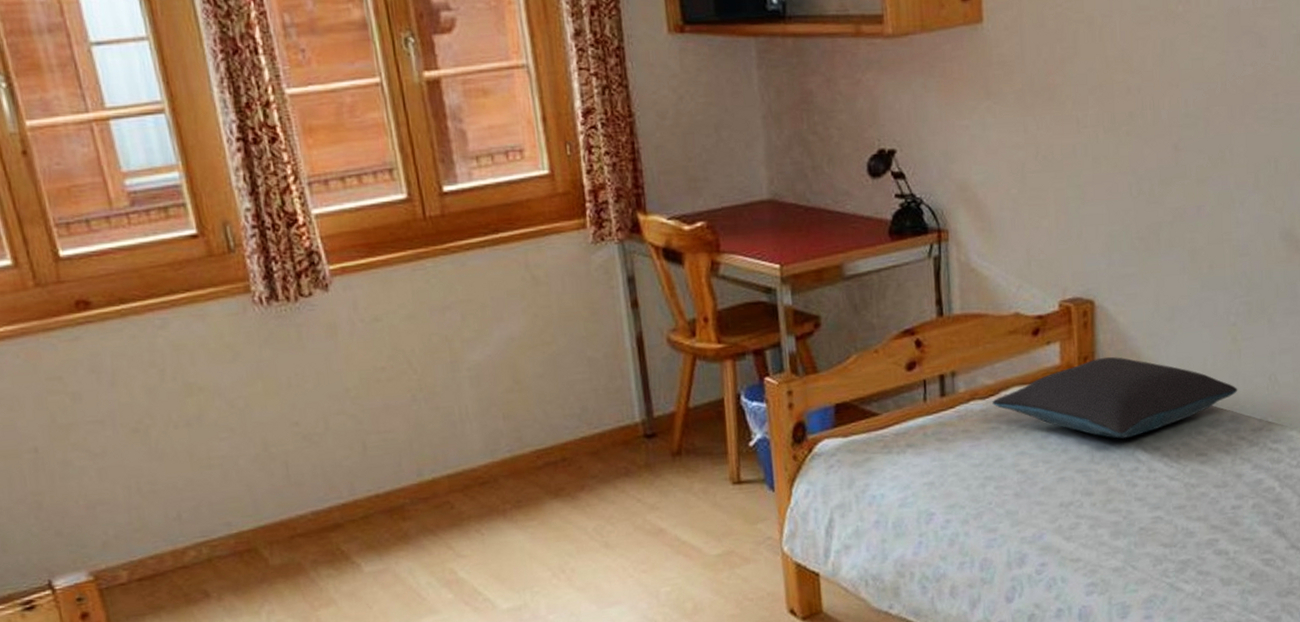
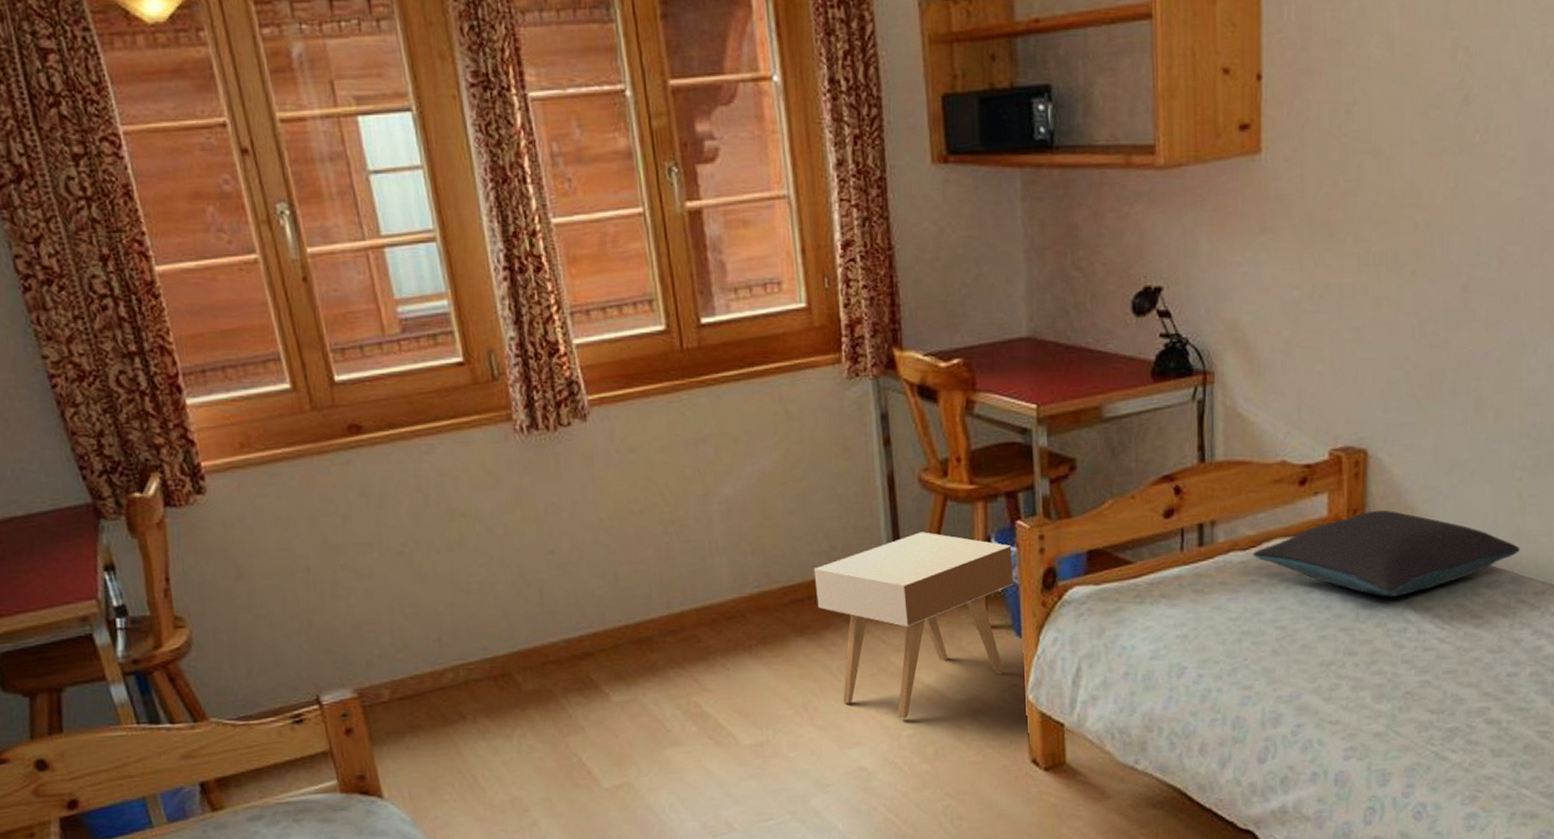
nightstand: none [566,391,764,576] -> present [814,532,1013,719]

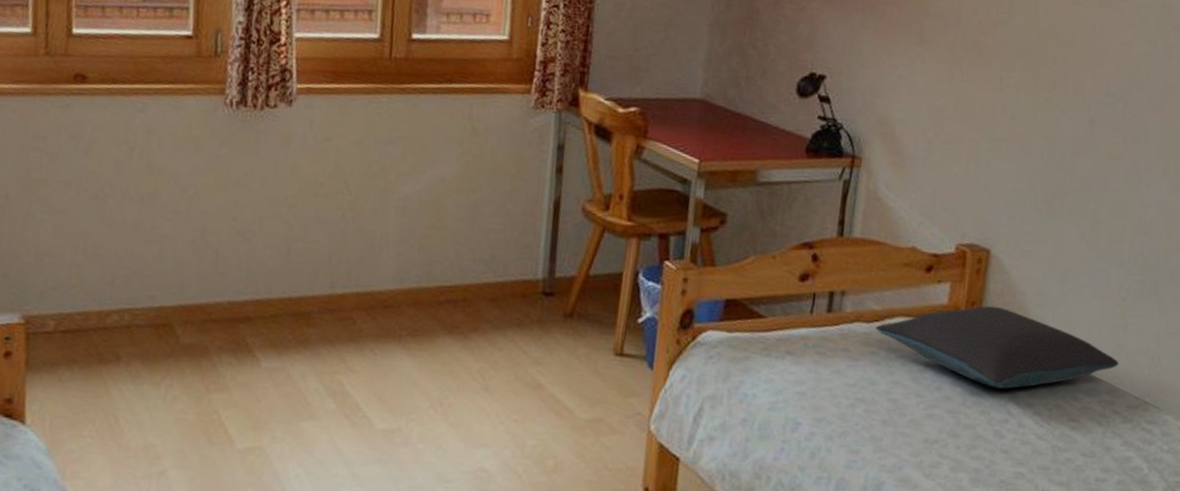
nightstand: present [814,532,1013,719] -> none [469,256,657,429]

